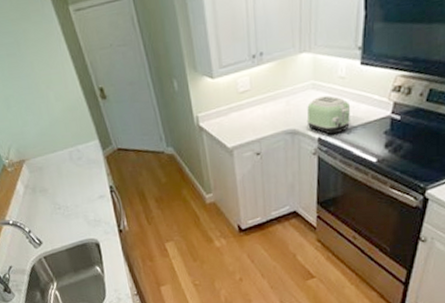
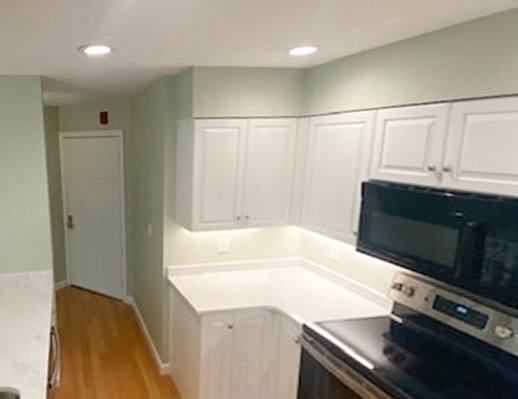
toaster: present [306,95,351,135] -> none [291,276,343,324]

